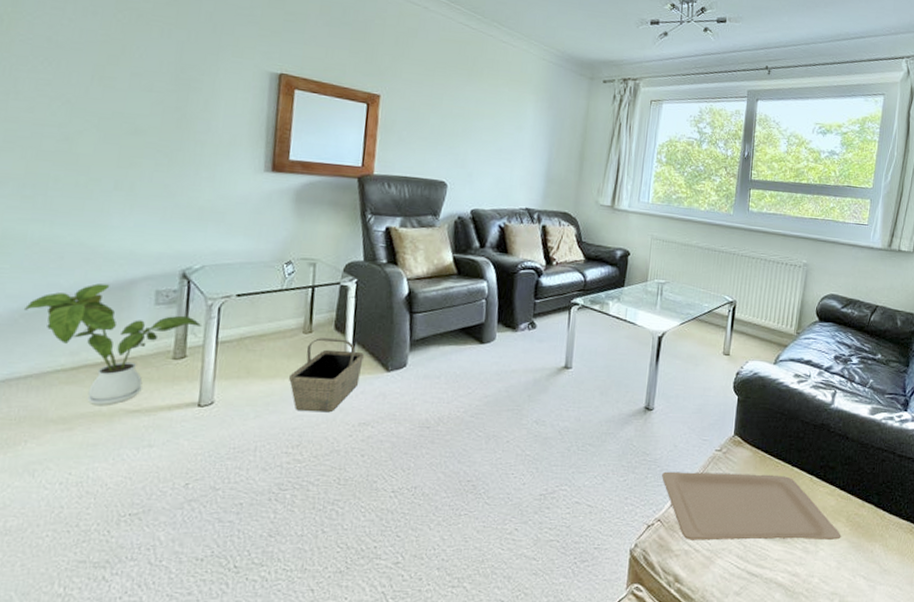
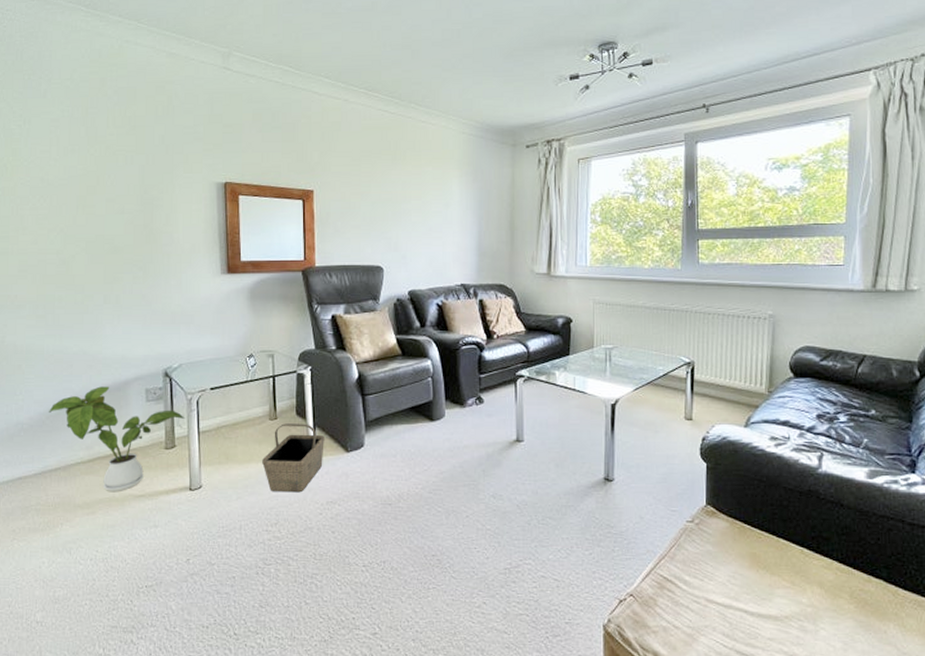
tray: present [662,471,841,541] -> none [630,544,845,618]

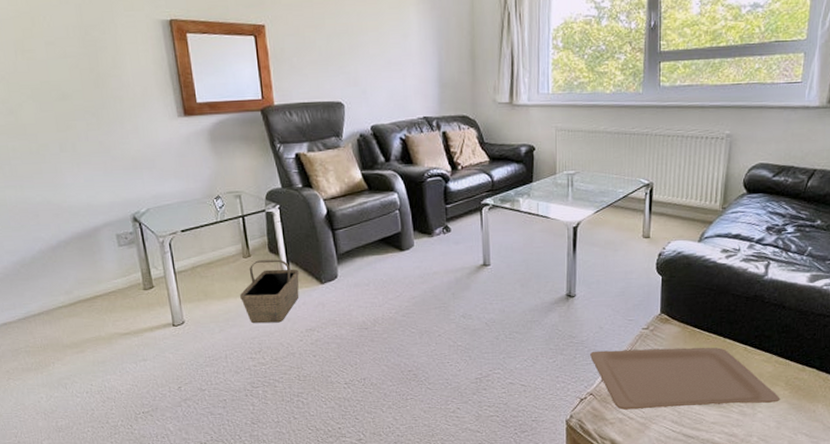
house plant: present [49,386,185,492] -> none [22,233,160,332]
tray: none [630,544,845,618] -> present [590,347,780,410]

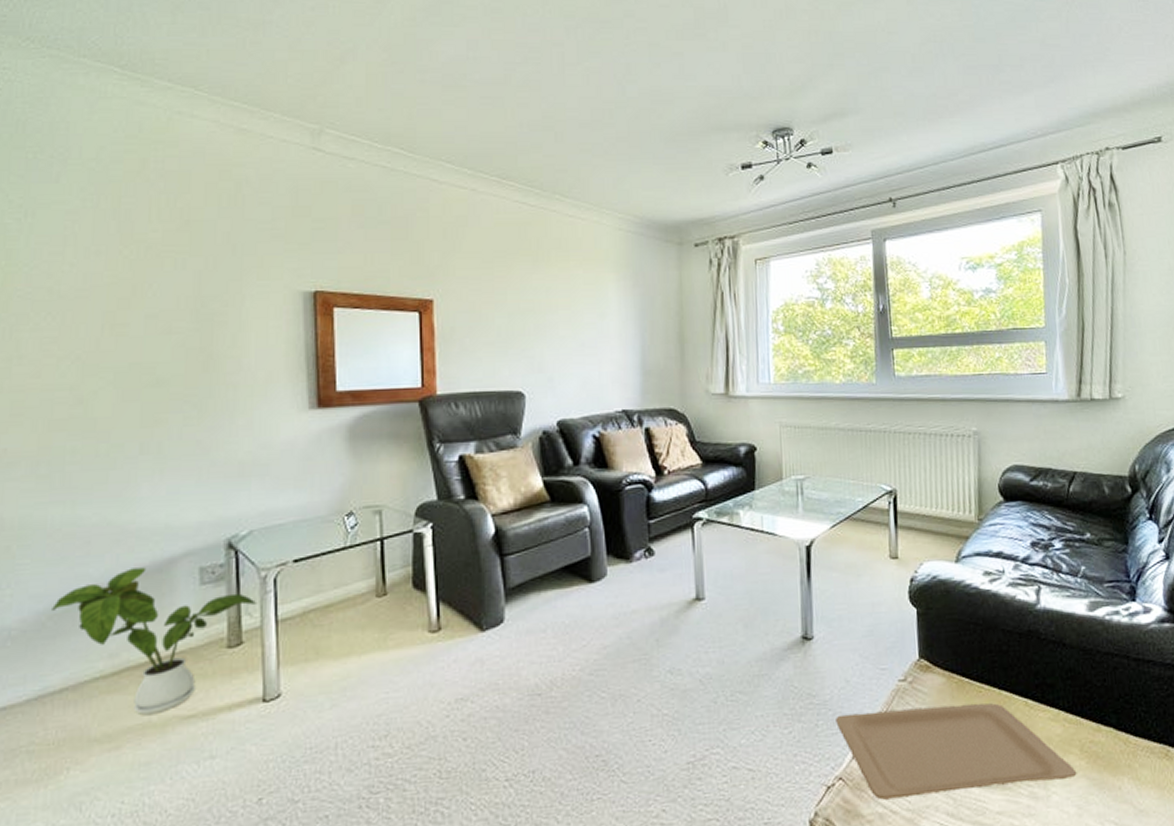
house plant: none [22,233,160,332] -> present [52,567,257,716]
basket: present [240,259,300,324] -> none [366,598,453,693]

